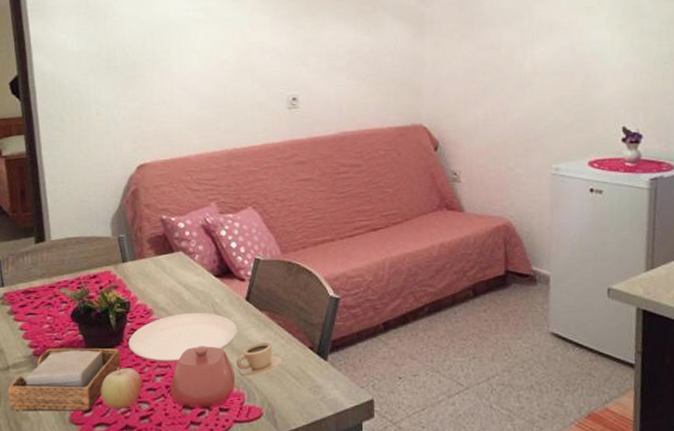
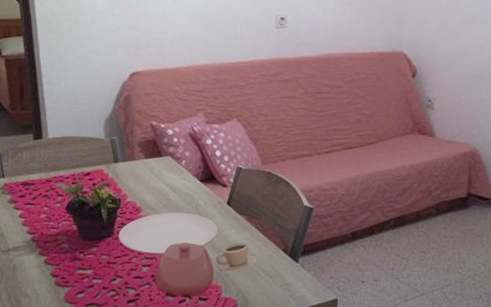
napkin holder: present [9,347,121,411] -> none [9,235,111,292]
fruit: present [101,367,142,410] -> none [93,256,130,293]

